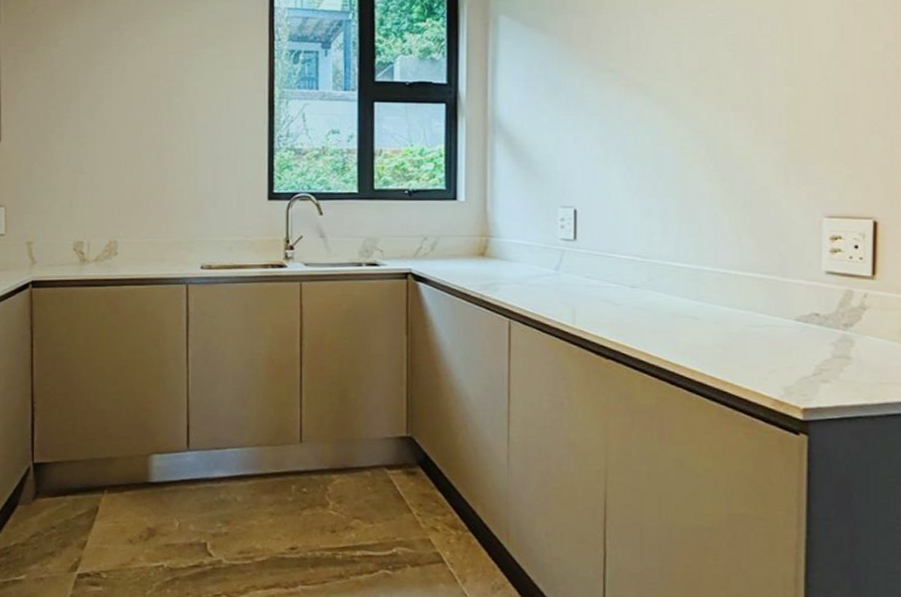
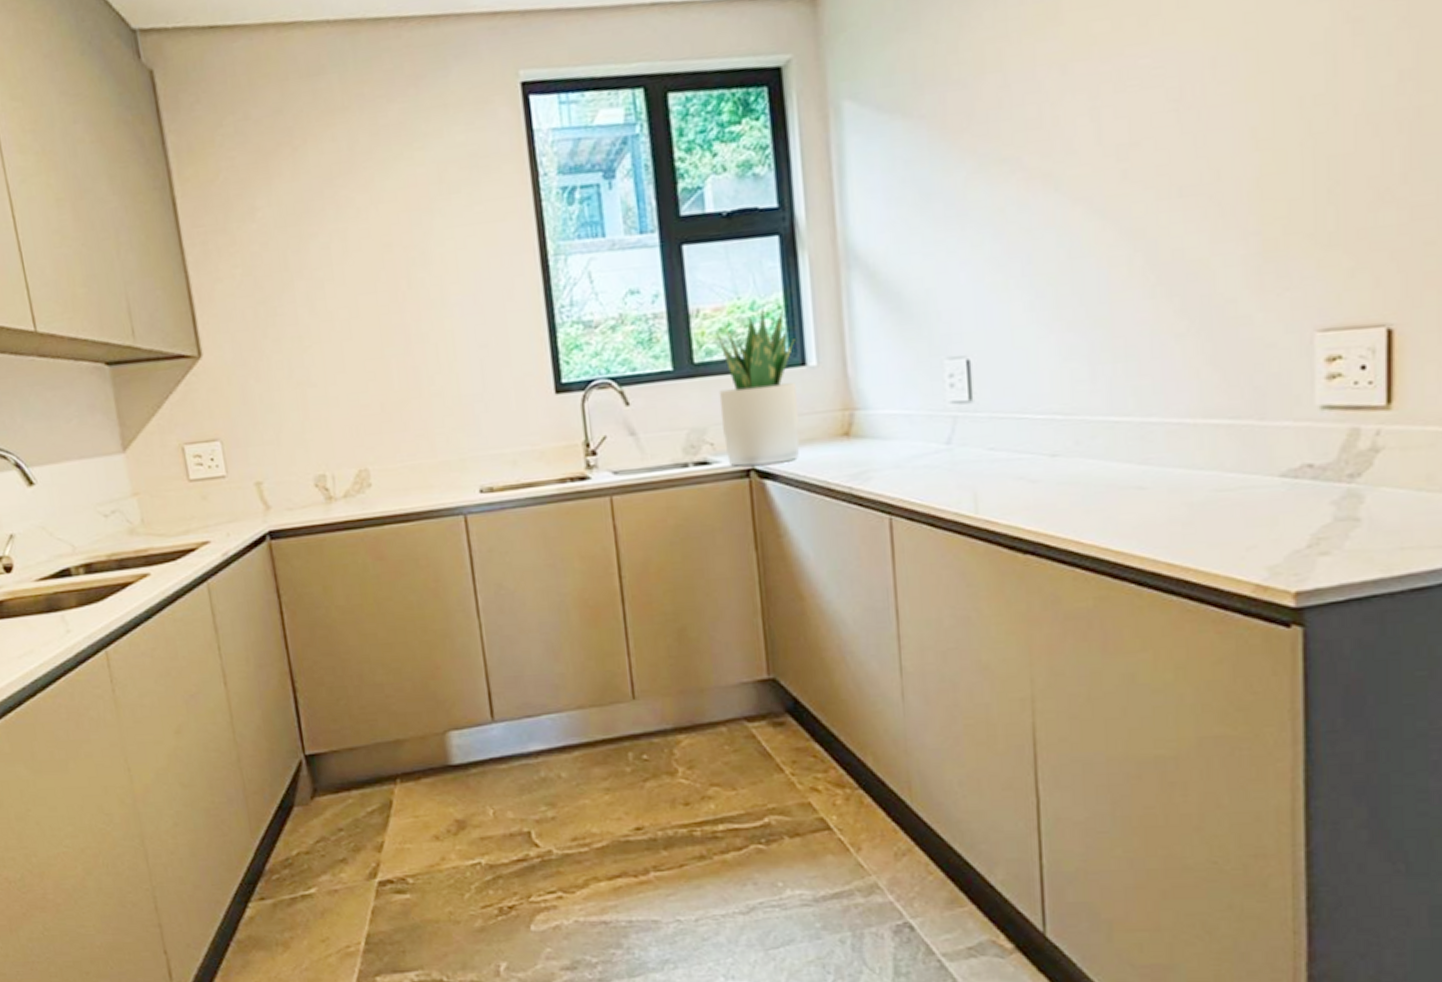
planter: none [390,155,451,271] -> present [715,308,800,467]

